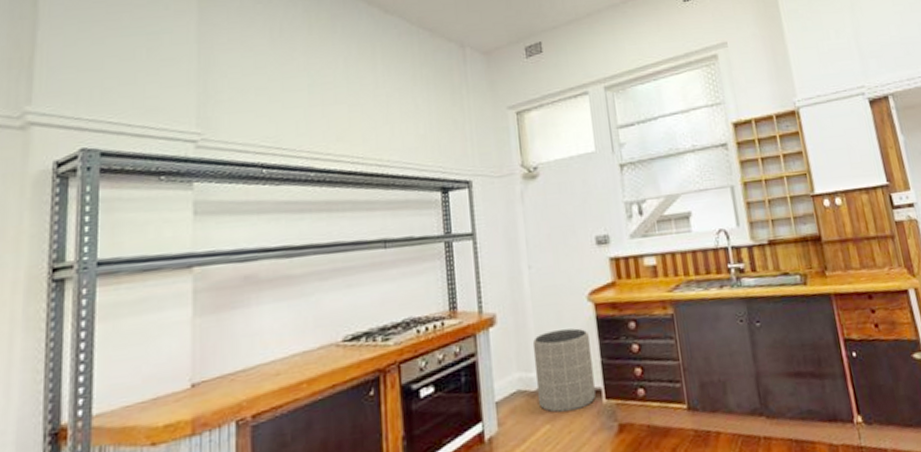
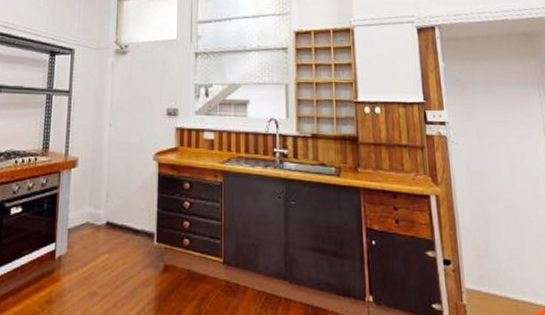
trash can: present [532,328,596,413] -> none [102,179,150,248]

